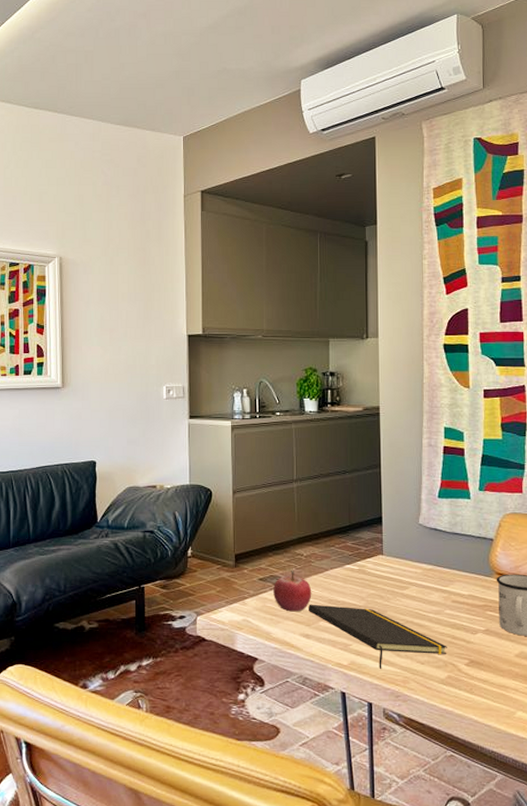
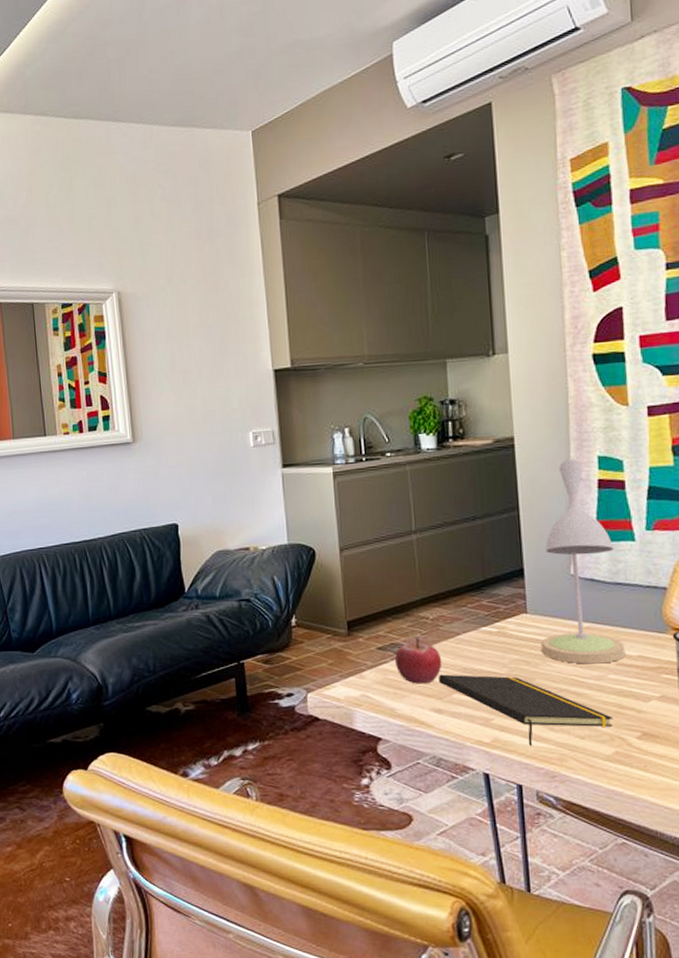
desk lamp: none [393,428,459,600] -> present [541,458,626,664]

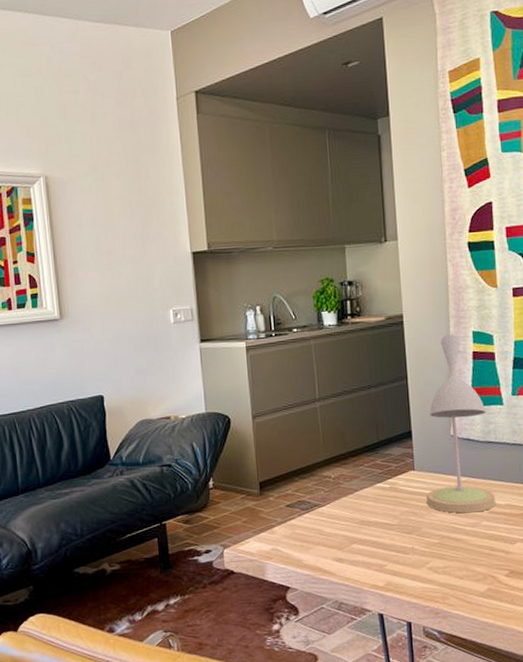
fruit: present [395,637,442,684] -> none [302,494,343,537]
notepad: present [437,674,613,746] -> none [339,526,486,587]

